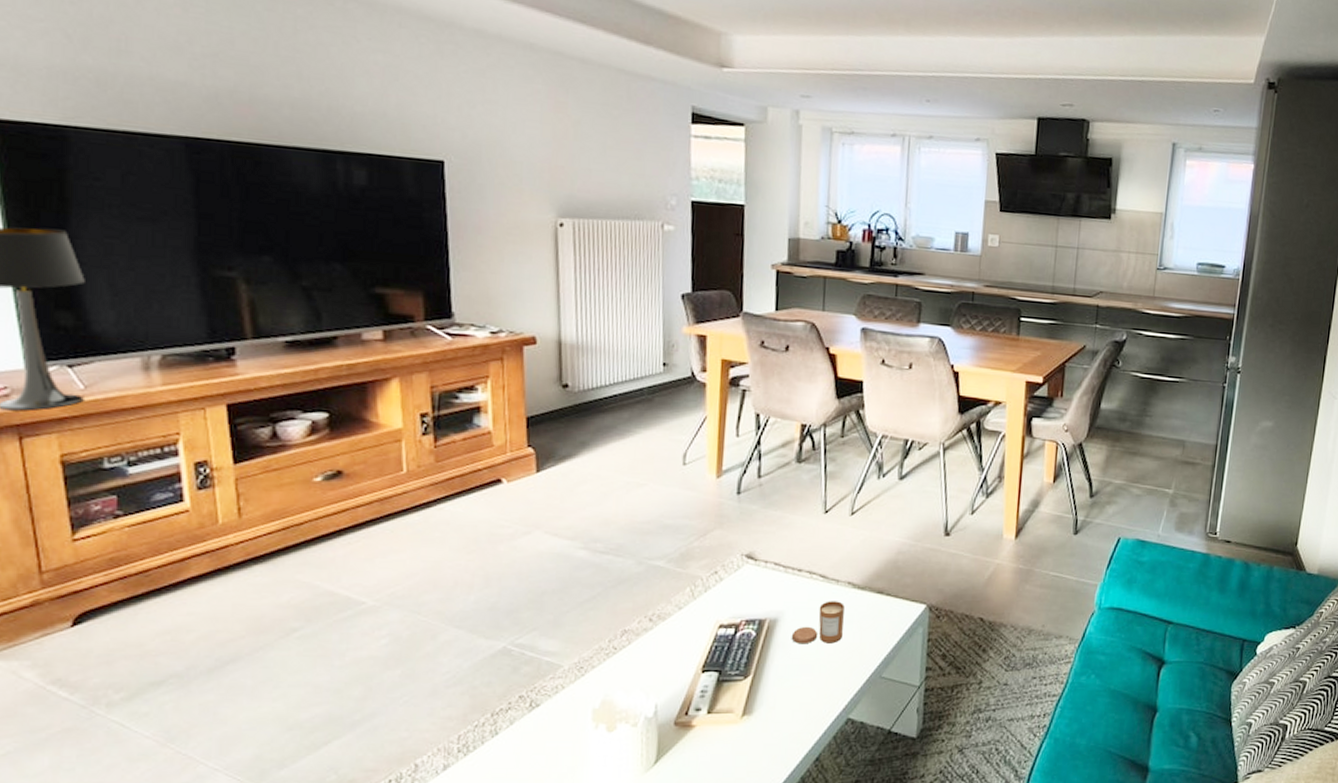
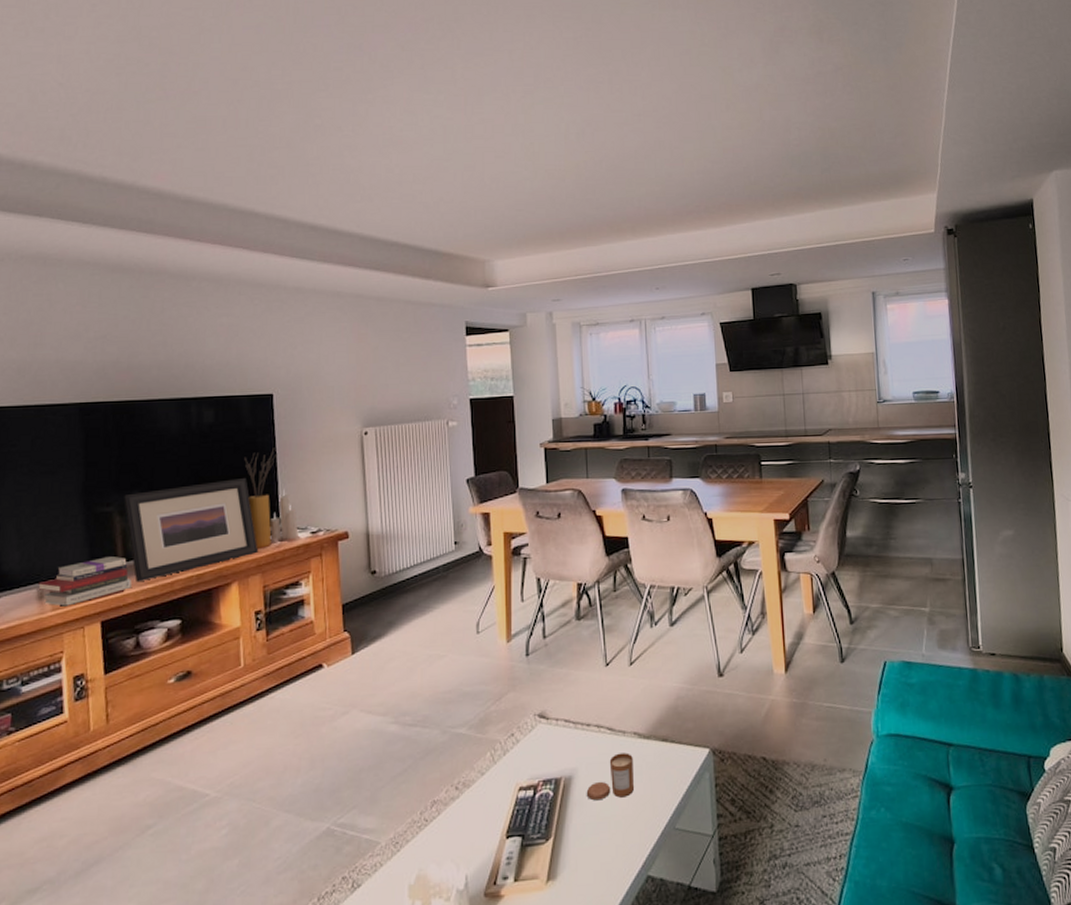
books: none [142,330,264,384] -> present [38,556,132,608]
picture frame: none [250,258,425,365] -> present [124,478,259,583]
vase: none [407,227,450,345] -> present [244,447,278,550]
candle: none [439,278,476,341] -> present [270,489,300,544]

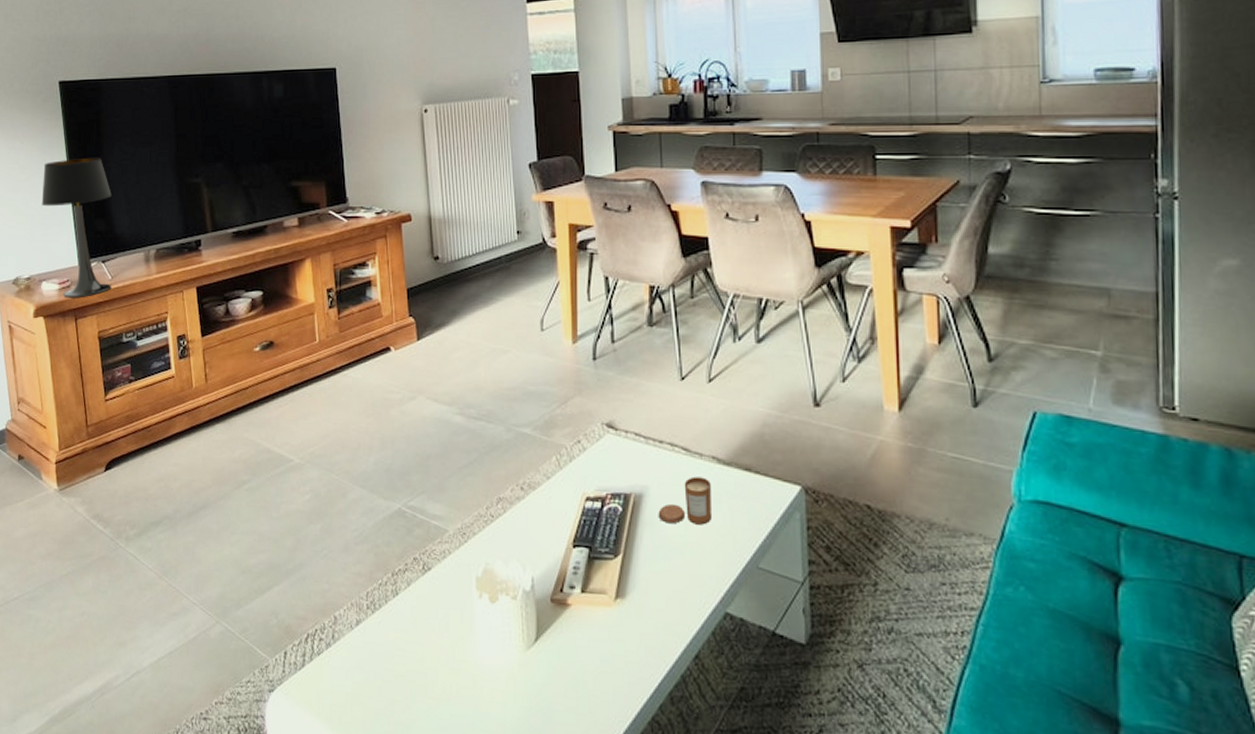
books: present [38,556,132,608] -> none [145,226,219,272]
picture frame: present [124,478,259,583] -> none [209,155,328,252]
vase: present [244,447,278,550] -> none [312,124,342,228]
candle: present [270,489,300,544] -> none [337,167,365,222]

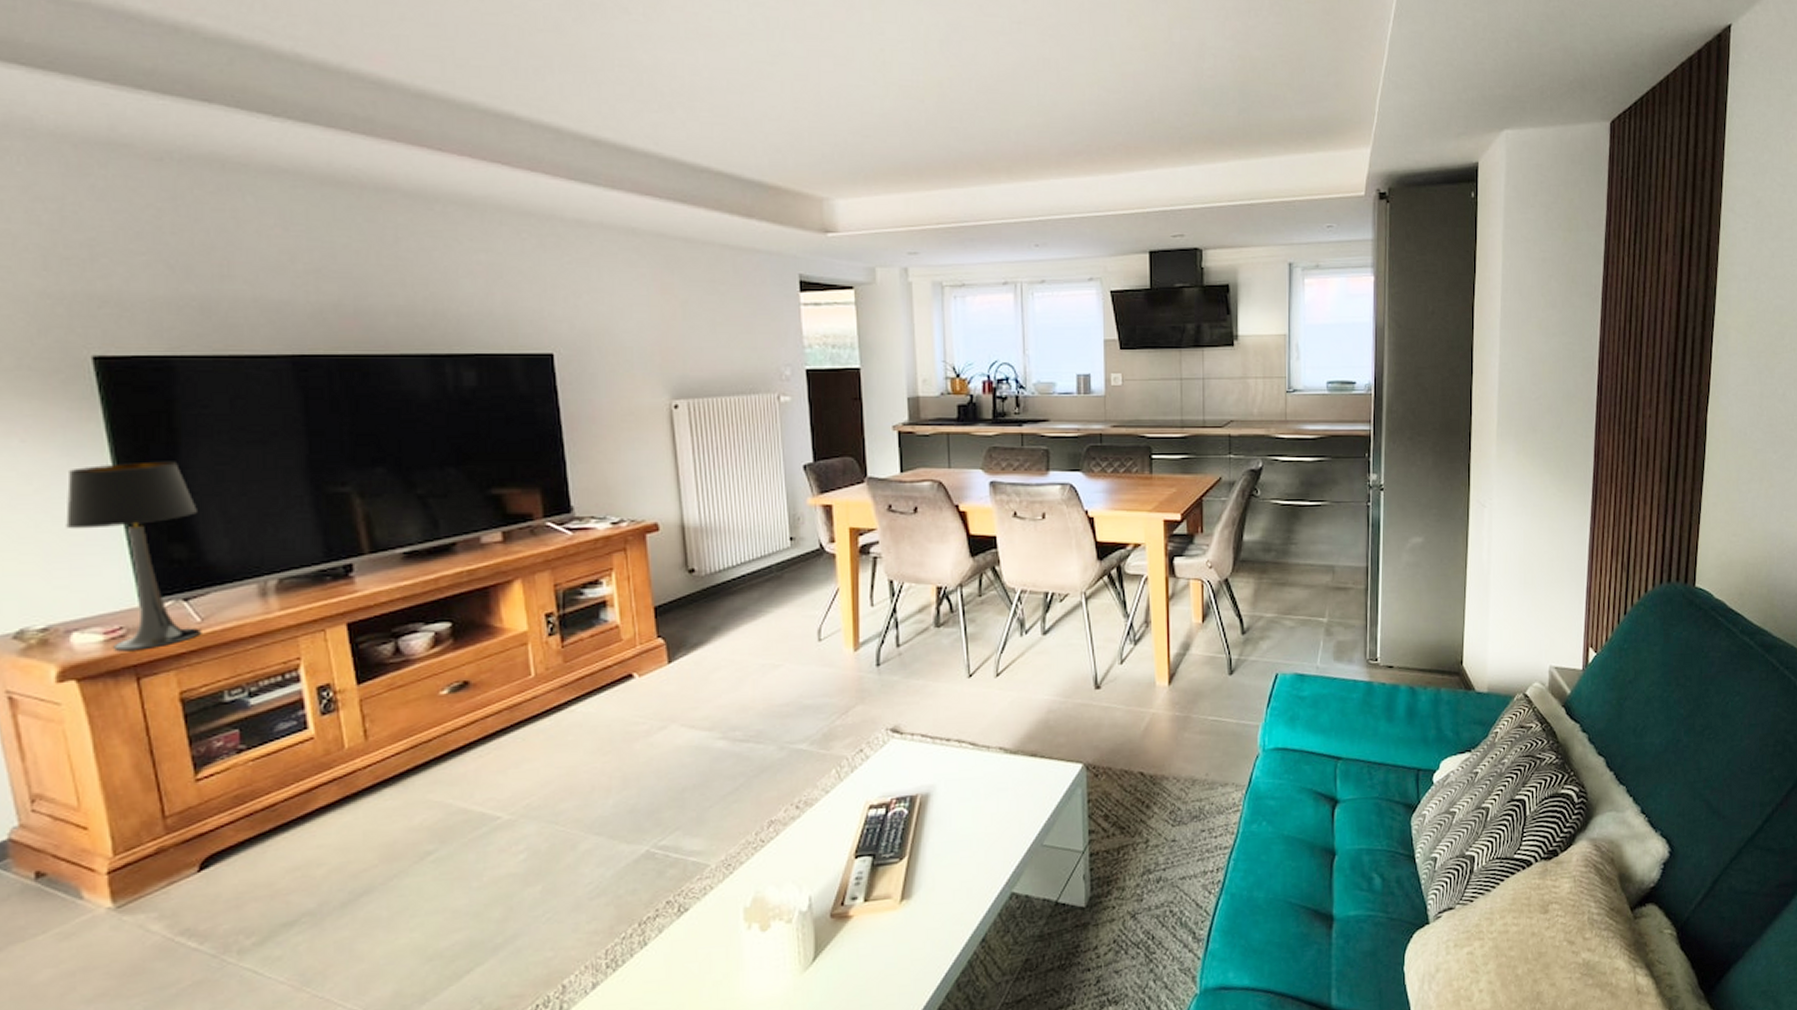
candle: present [658,476,711,525] -> none [945,768,998,818]

